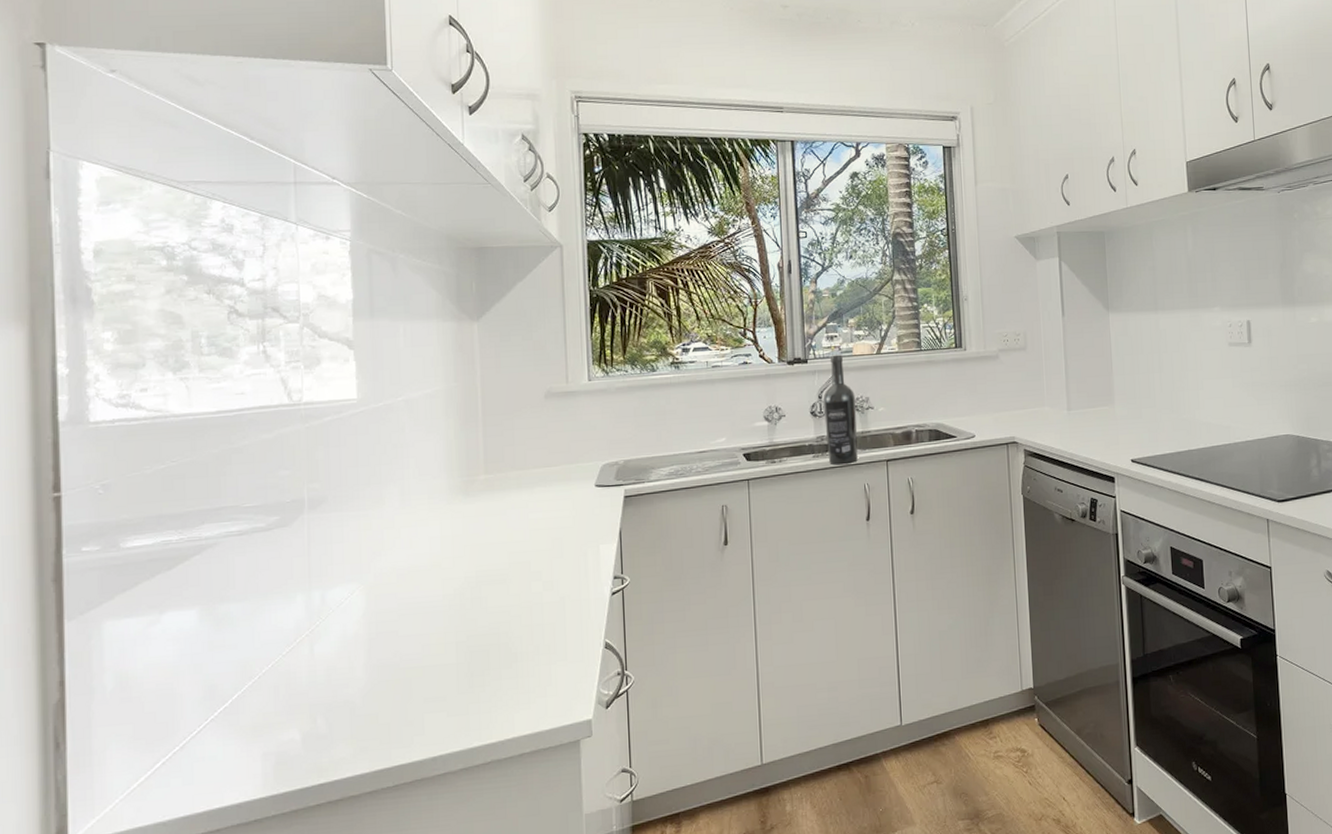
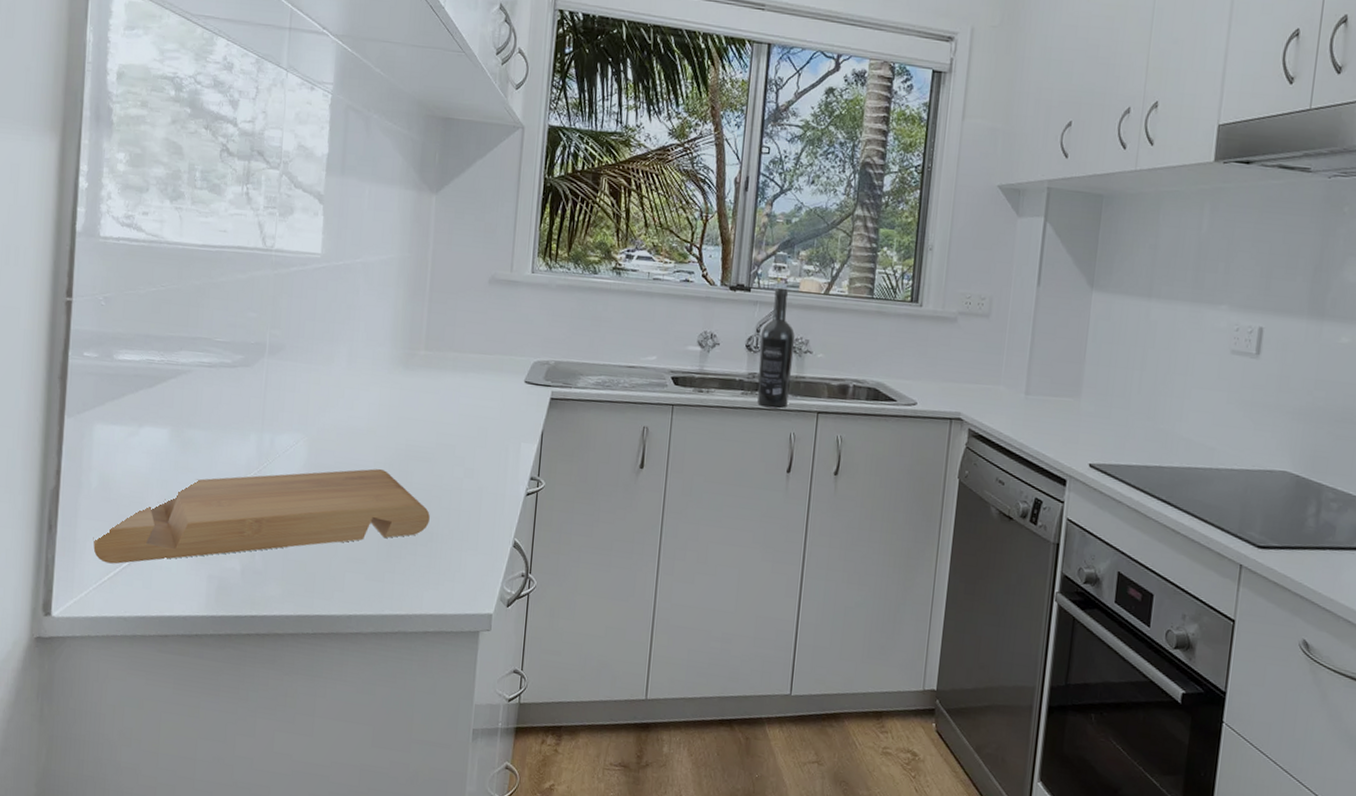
cutting board: none [114,601,511,769] -> present [93,469,430,564]

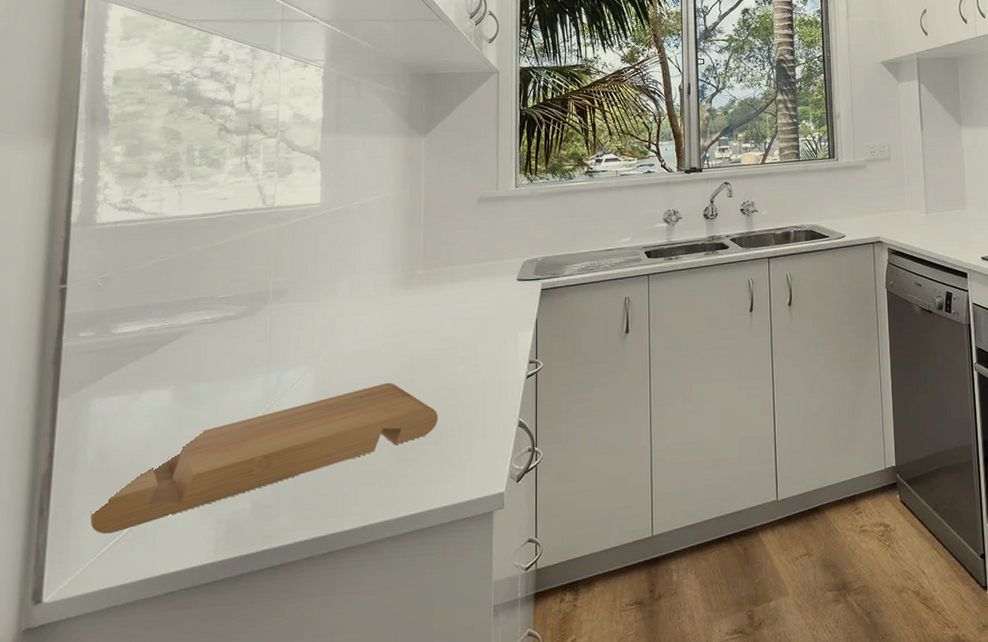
wine bottle: present [756,287,796,408] -> none [714,164,744,262]

